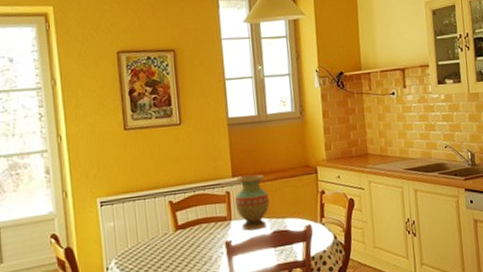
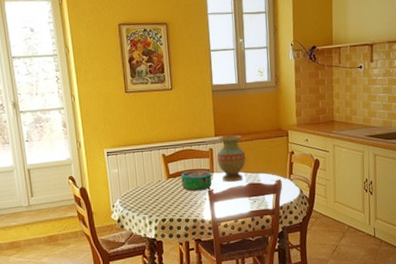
decorative bowl: none [191,218,230,244] -> present [180,170,212,191]

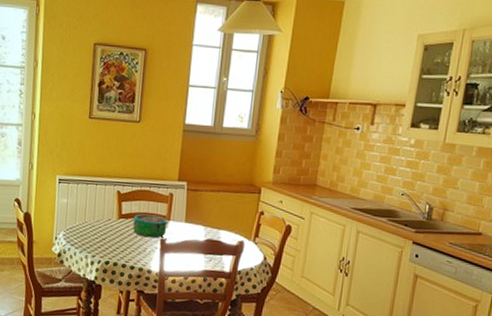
vase: present [216,135,246,182] -> none [175,181,209,235]

